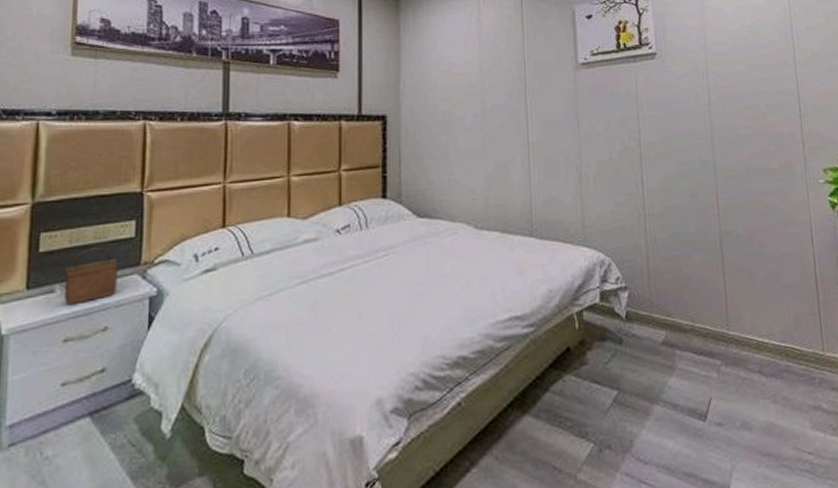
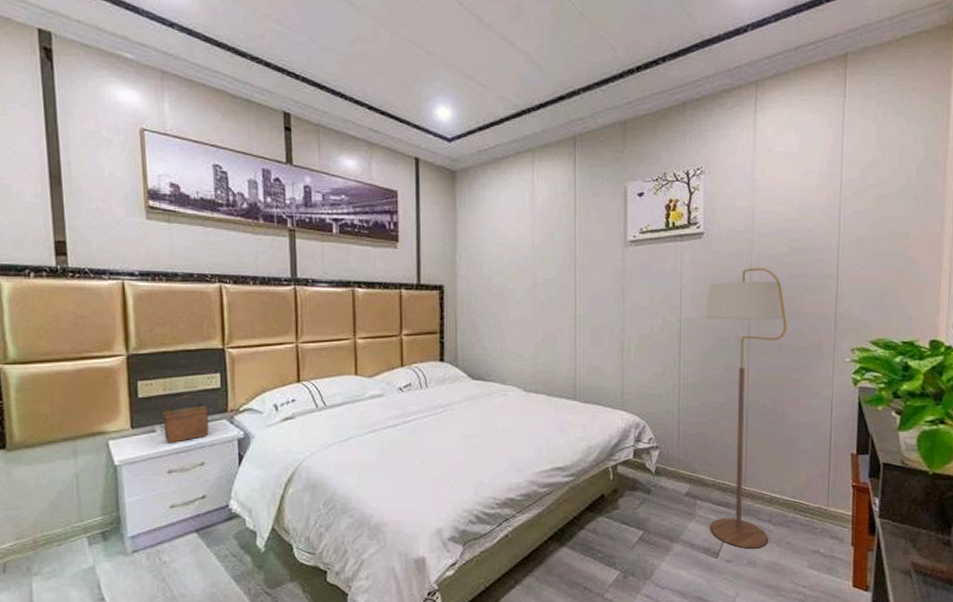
floor lamp: none [664,86,761,408] -> present [704,267,787,549]

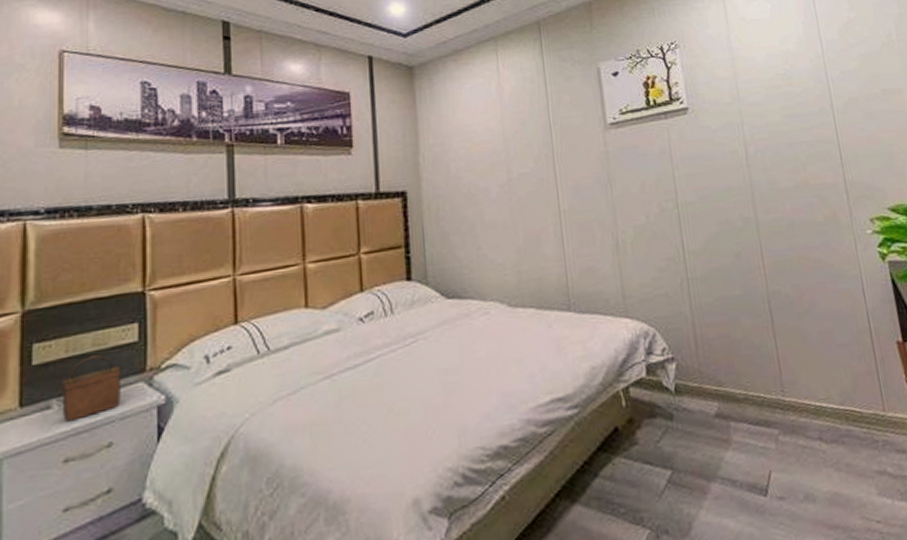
floor lamp: present [704,267,787,549] -> none [702,138,824,480]

